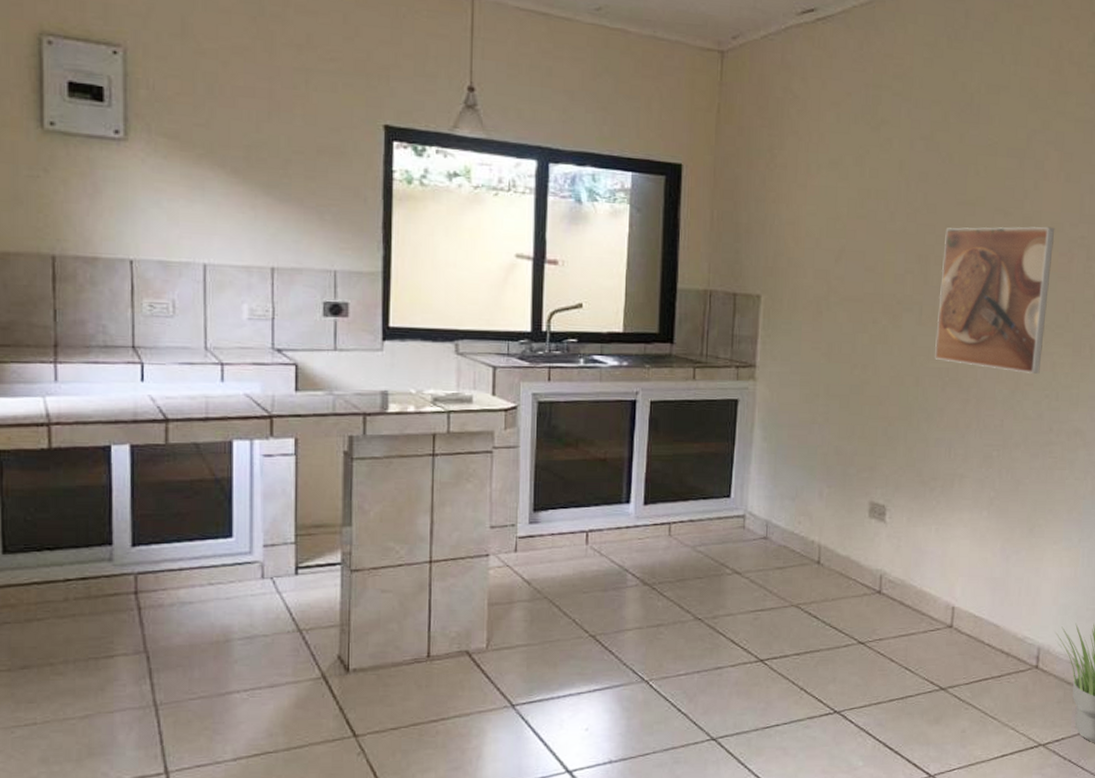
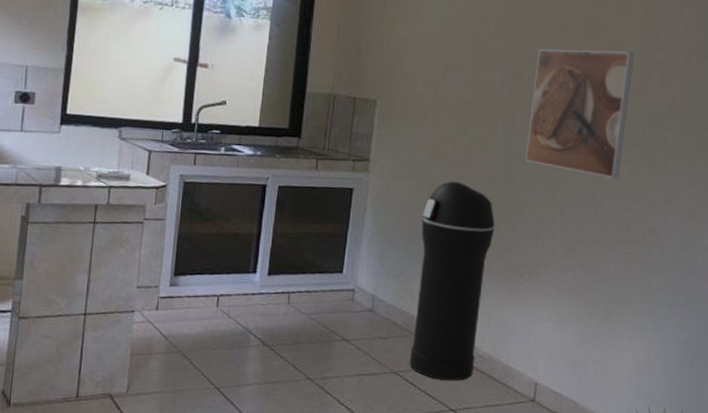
trash can: none [811,386,902,611] -> present [409,181,495,381]

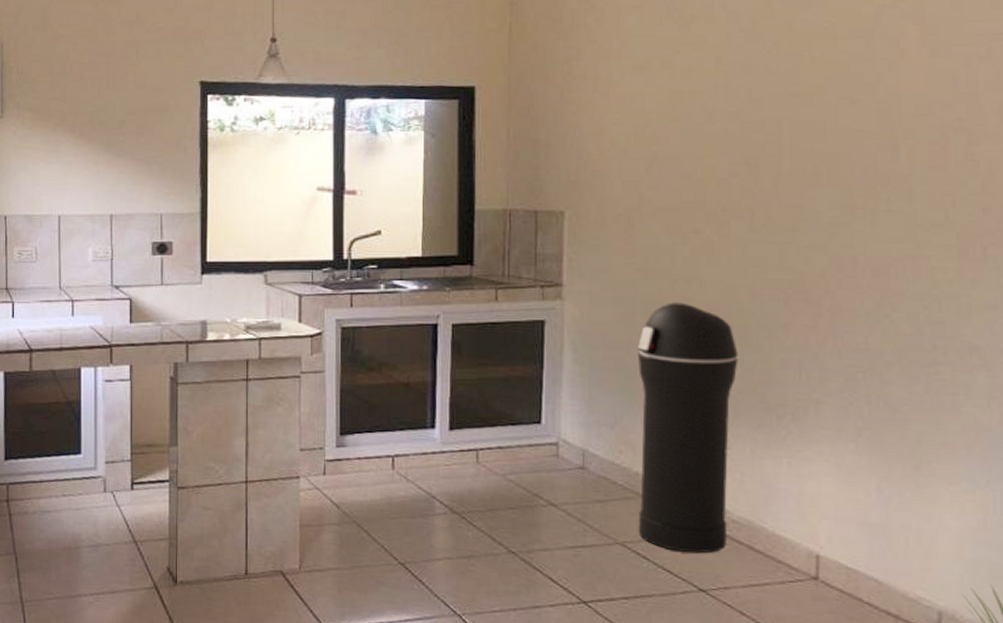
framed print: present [526,49,635,178] -> none [773,111,921,281]

